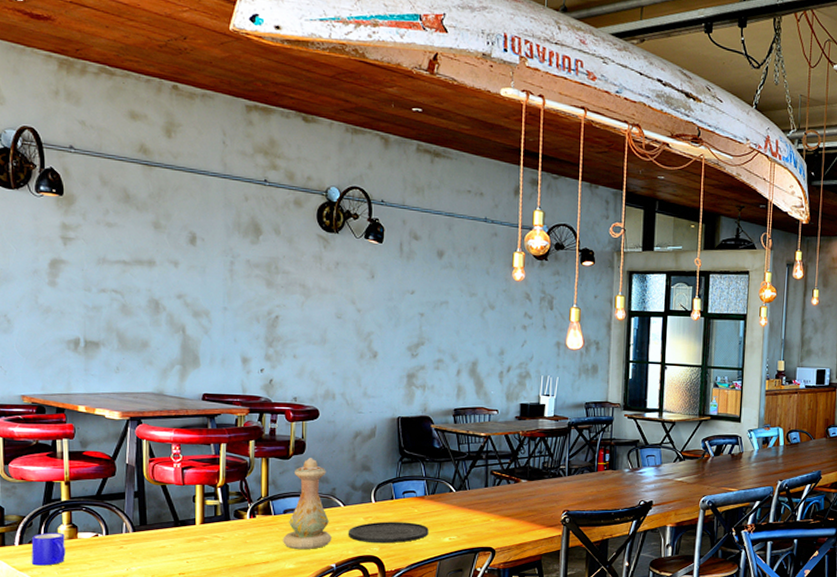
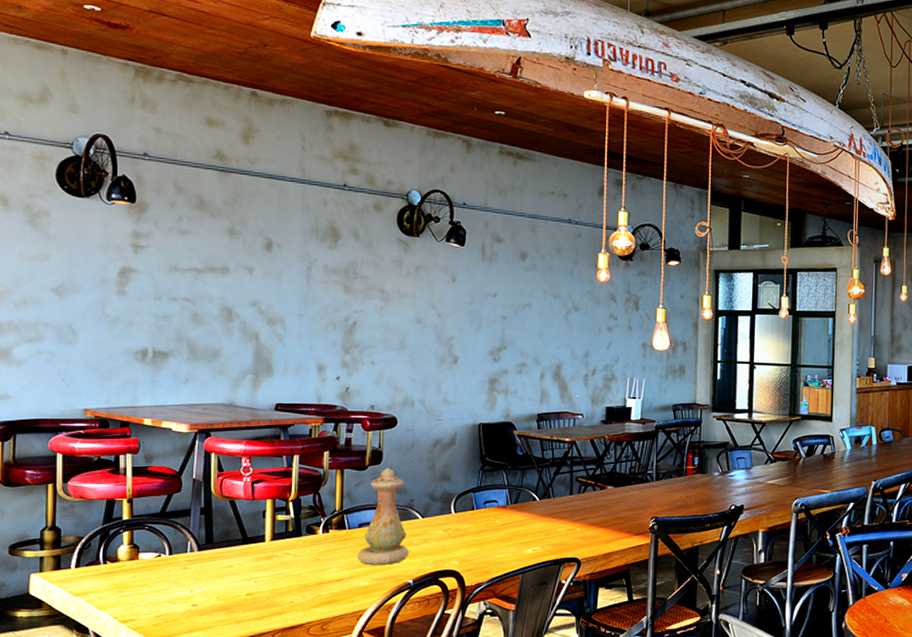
mug: present [31,533,66,566] -> none [89,554,125,590]
plate: present [348,521,429,544] -> none [426,533,511,557]

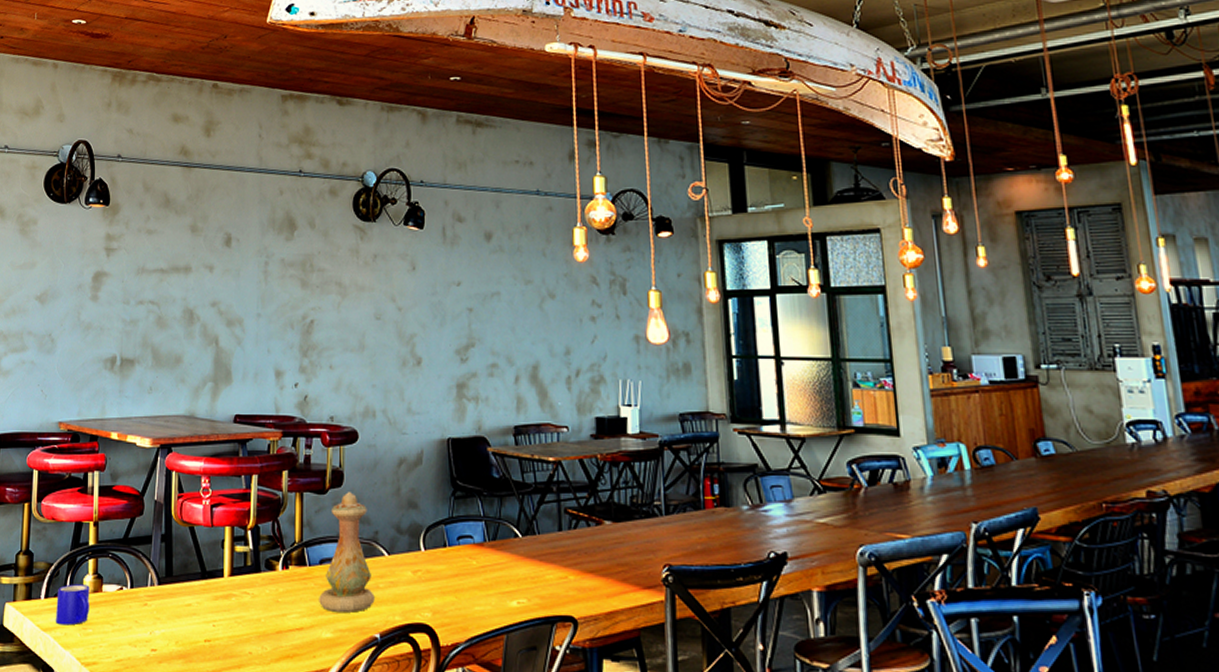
mug: none [89,554,125,590] -> present [56,584,90,626]

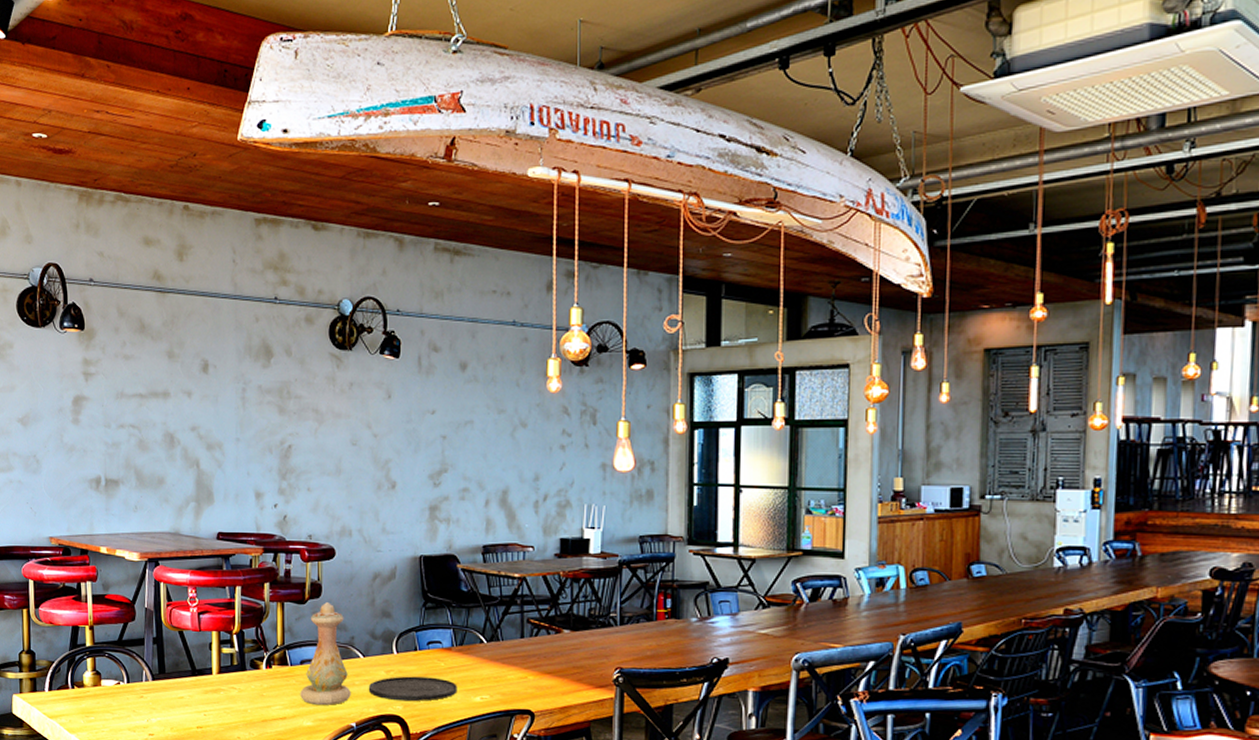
mug: present [56,584,90,626] -> none [59,679,91,714]
plate: none [393,577,492,608] -> present [368,676,457,702]

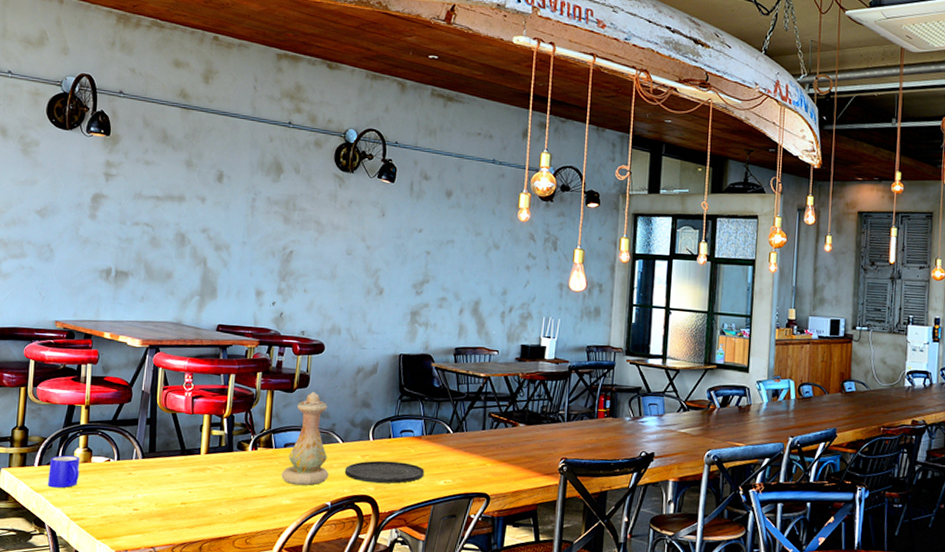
mug: none [59,679,91,714] -> present [48,455,80,488]

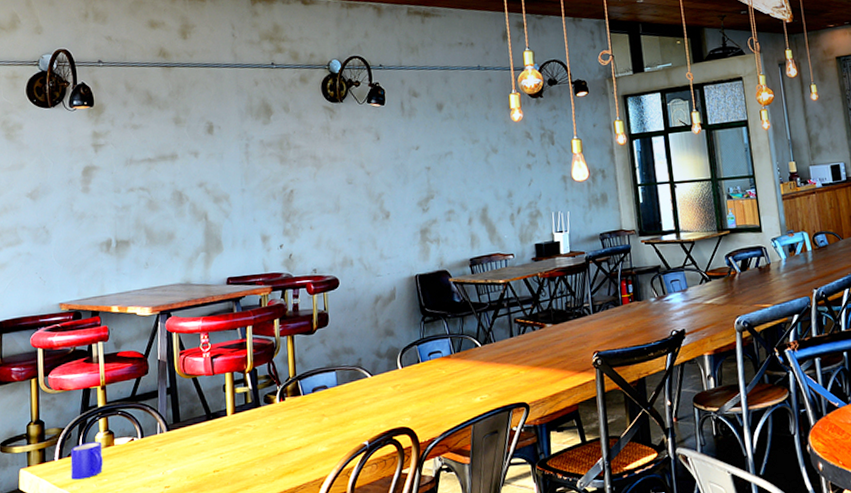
vase: present [281,392,329,485] -> none [313,329,362,430]
plate: present [344,460,424,484] -> none [377,385,459,413]

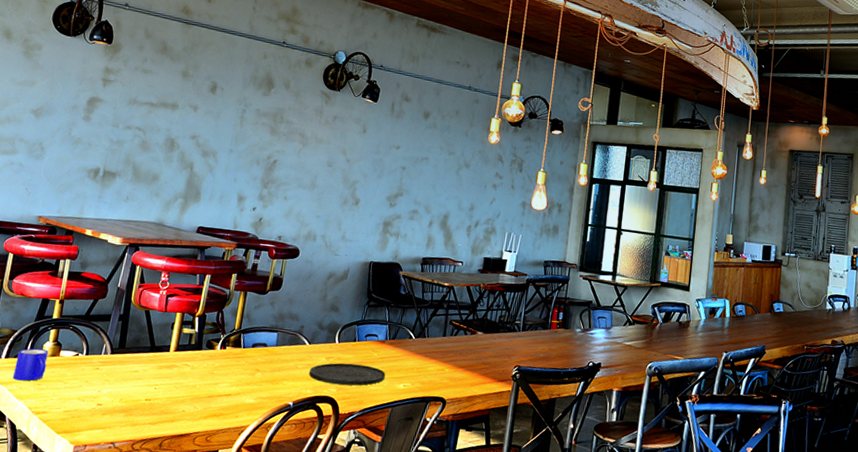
plate: none [377,385,459,413] -> present [308,363,386,386]

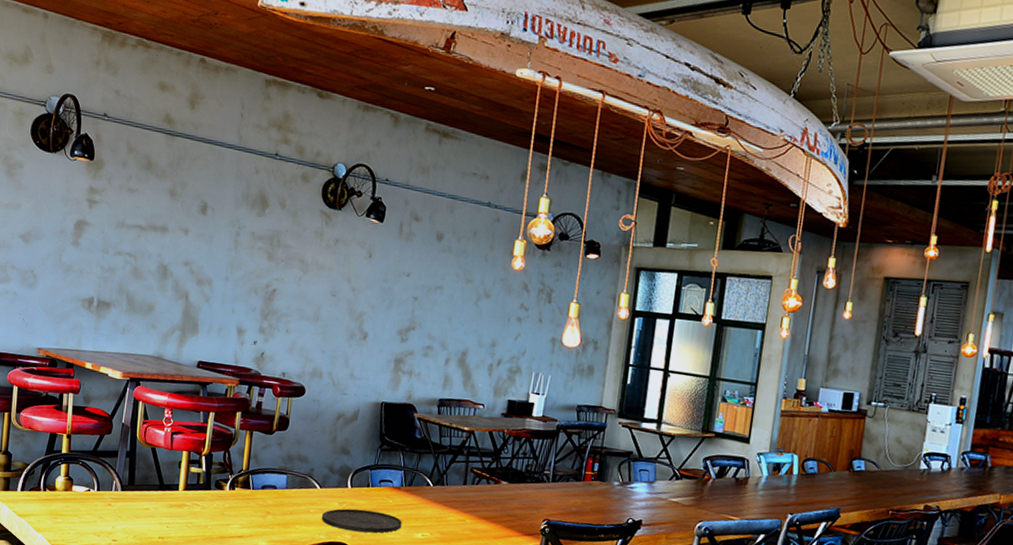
mug: present [13,348,49,381] -> none [30,482,61,515]

